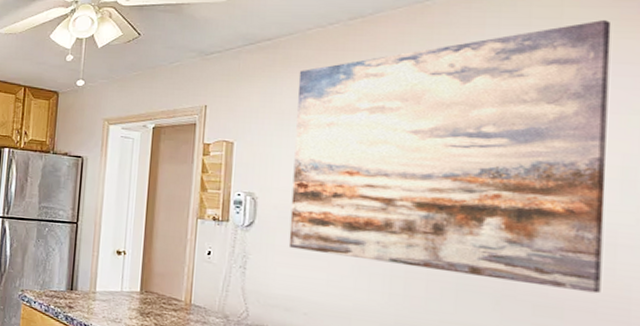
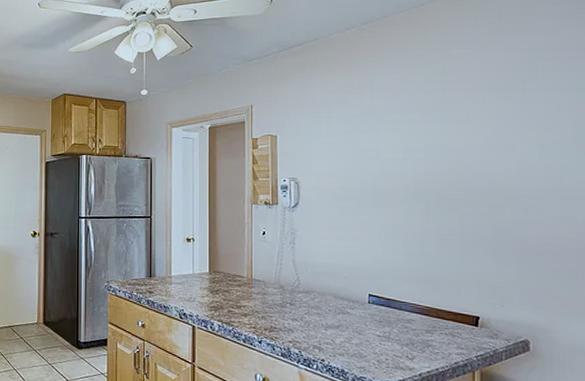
wall art: present [288,20,612,294] -> none [325,15,567,238]

